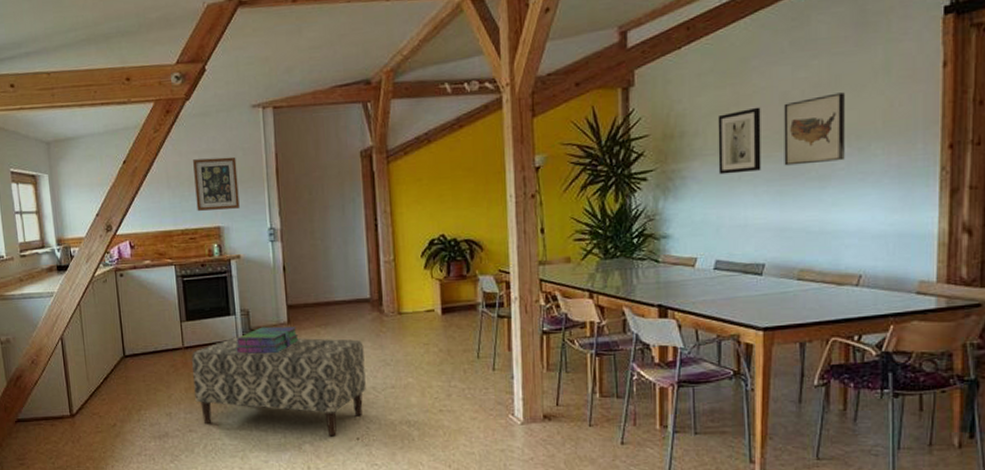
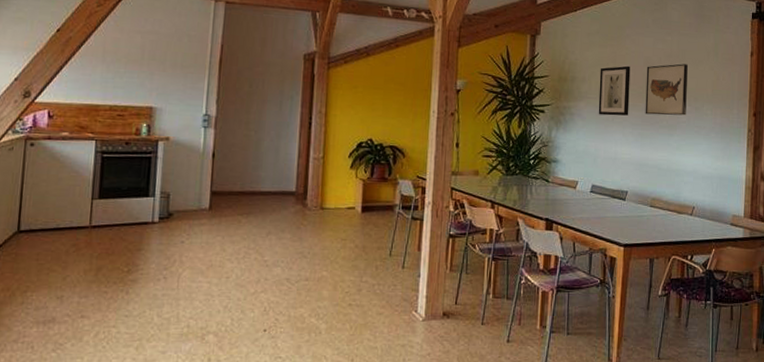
bench: present [192,337,366,437] -> none [94,219,283,327]
wall art: present [193,156,240,211] -> none [130,38,181,92]
stack of books: present [236,326,299,354] -> none [149,211,219,240]

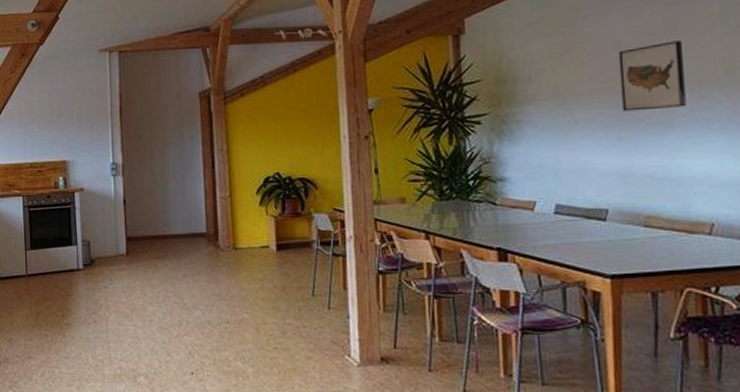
wall art: present [598,65,631,116] -> none [550,54,599,119]

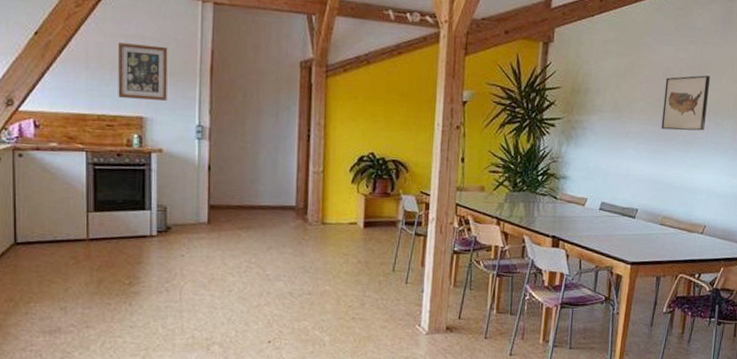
wall art: none [44,96,85,146] -> present [118,43,168,101]

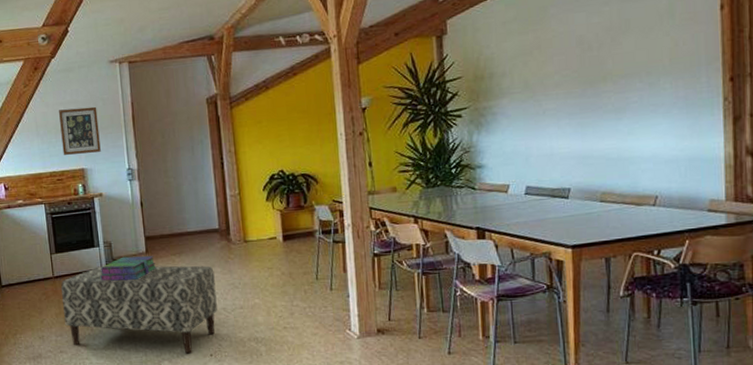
bench: none [96,232,284,339] -> present [61,265,218,354]
stack of books: none [148,224,218,253] -> present [100,256,156,282]
wall art: present [661,75,710,131] -> none [580,34,637,101]

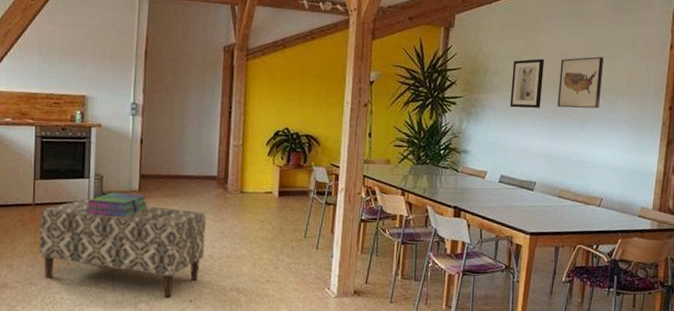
wall art: present [59,106,101,155] -> none [64,31,109,81]
wall art: none [522,49,563,110] -> present [509,58,545,109]
wall art: none [580,34,637,101] -> present [557,56,604,109]

